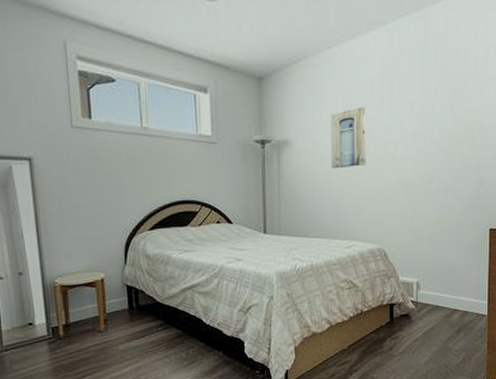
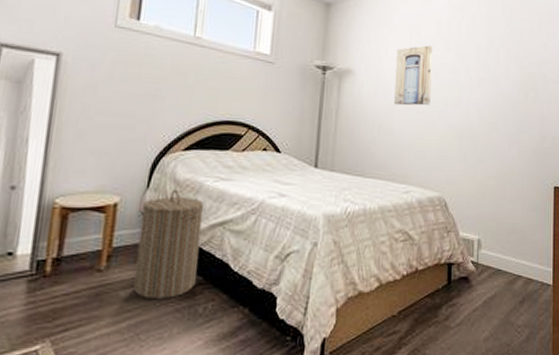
laundry hamper: none [124,263,176,350] -> present [133,189,205,300]

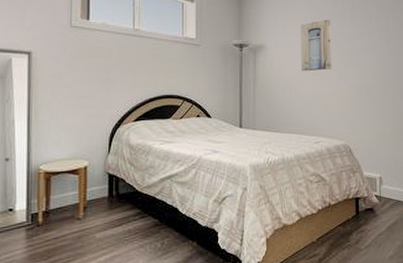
laundry hamper: present [133,189,205,300] -> none [106,153,154,239]

